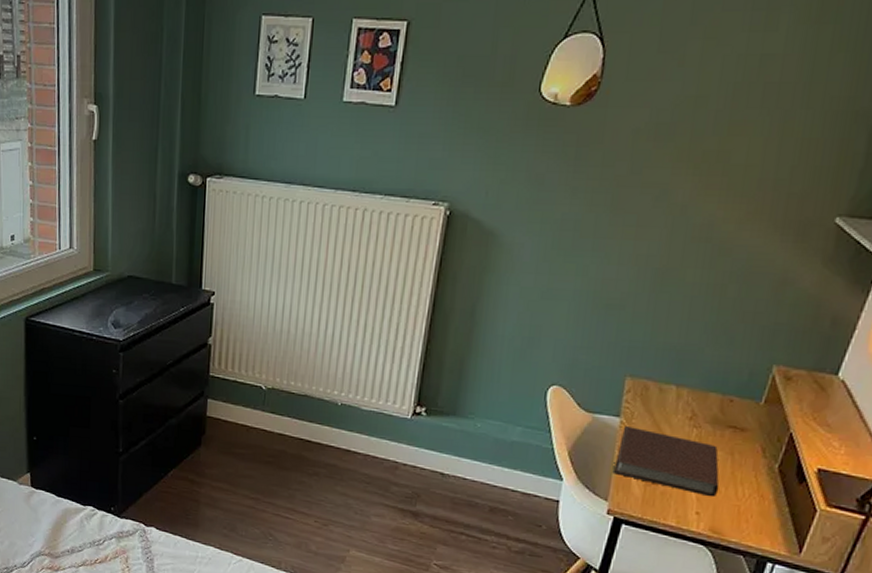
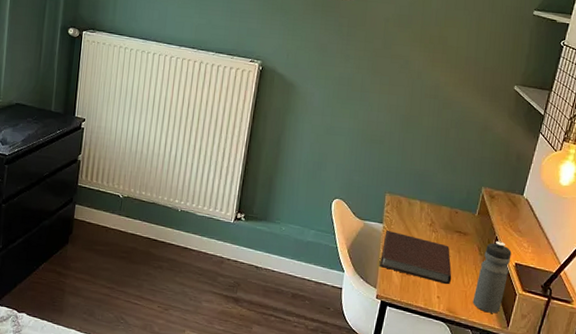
water bottle: none [748,438,813,535] -> present [472,241,512,314]

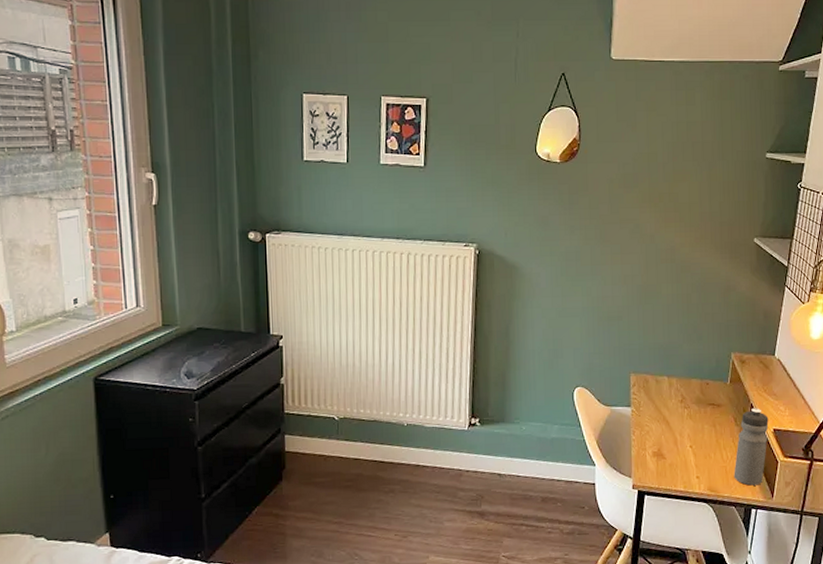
notebook: present [380,230,452,285] -> none [632,413,710,463]

